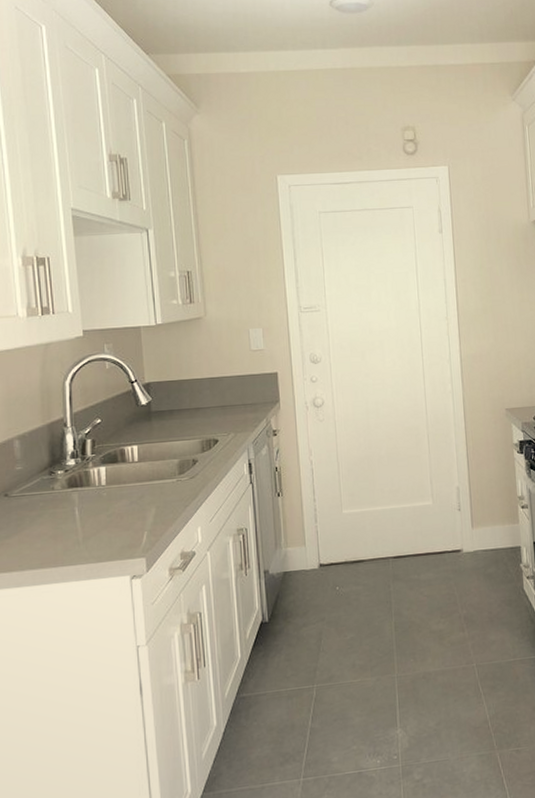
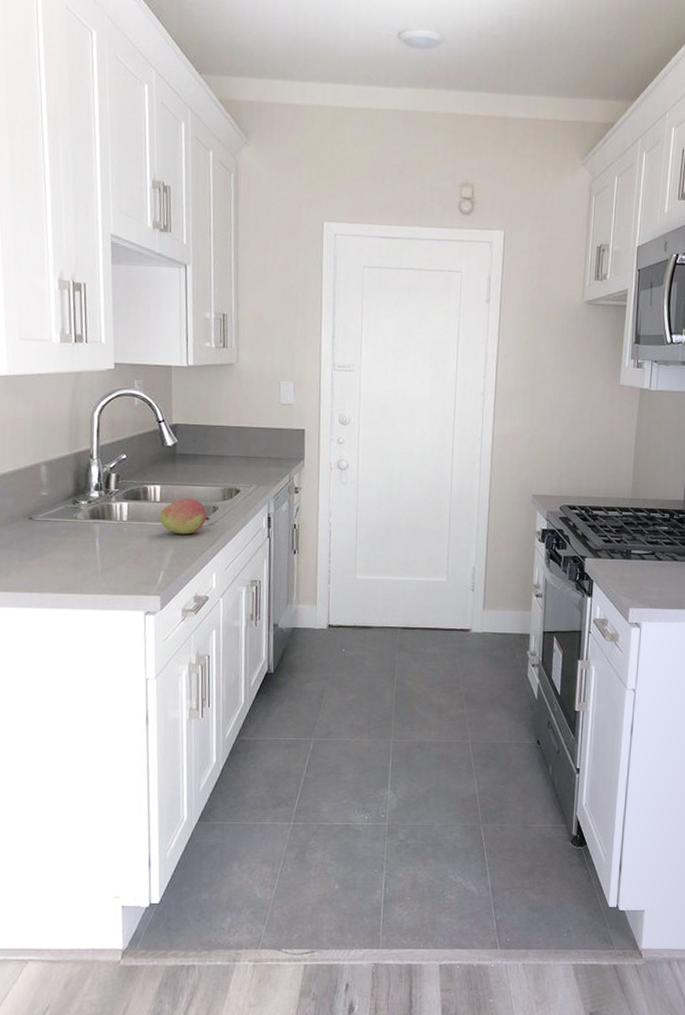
fruit: none [138,453,191,492] -> present [159,497,210,535]

